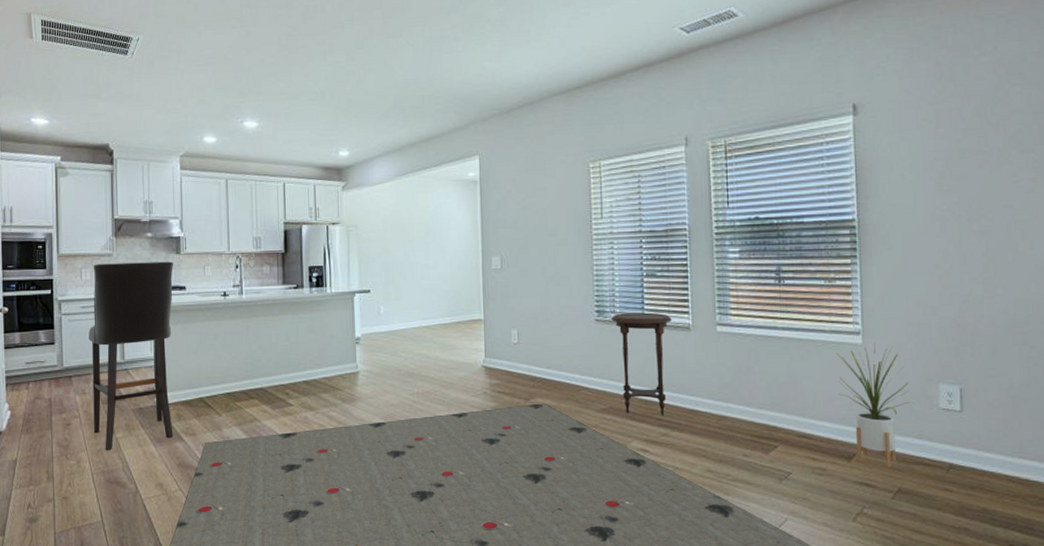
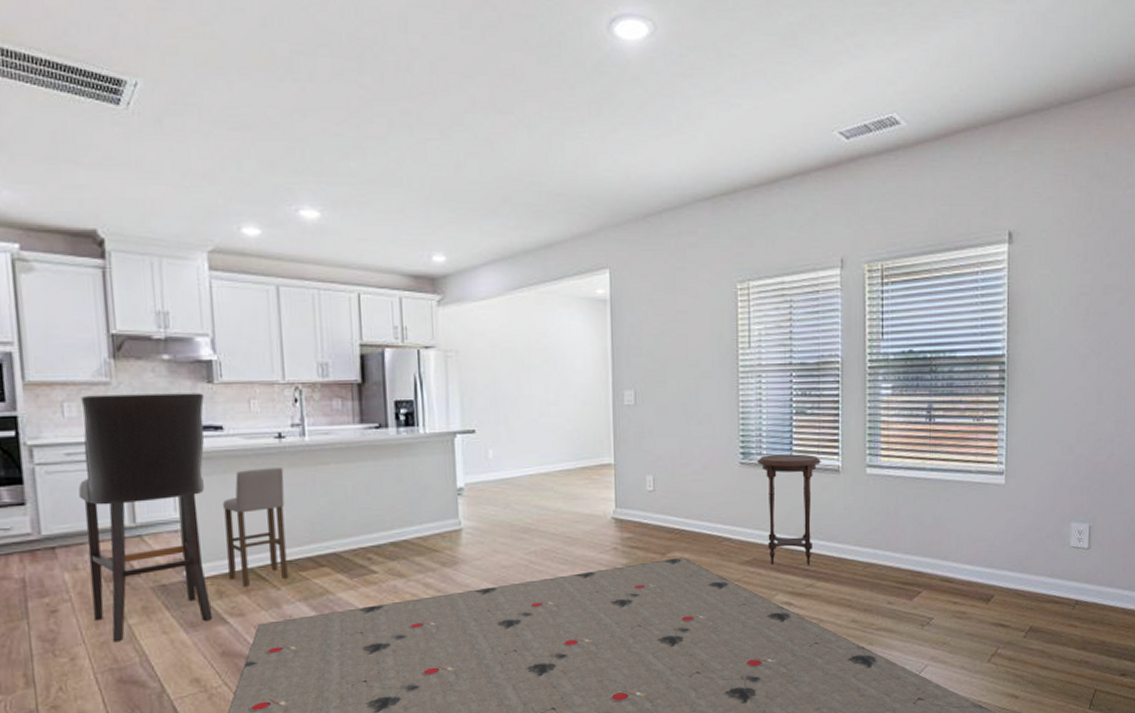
bar stool: none [183,319,227,412] -> present [222,467,288,587]
house plant: present [836,344,913,468] -> none [981,484,1047,608]

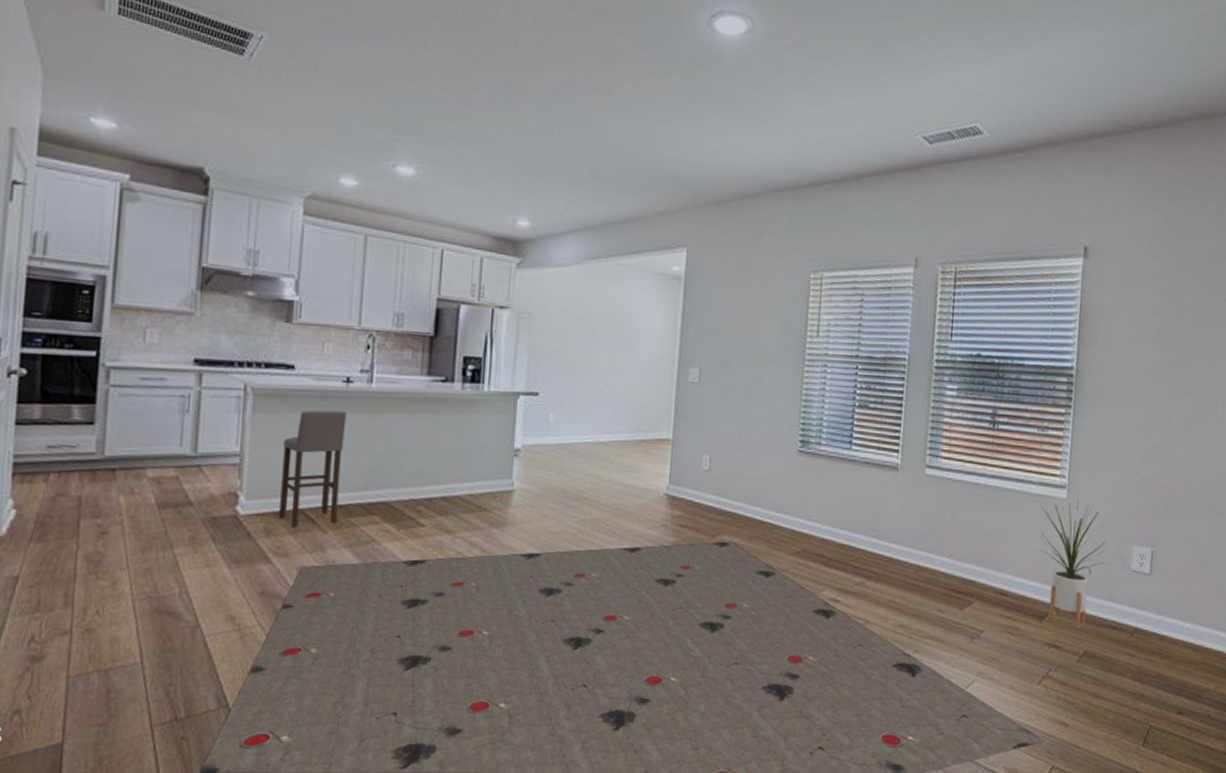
bar stool: present [78,393,213,643] -> none [142,323,282,571]
side table: present [757,454,821,566] -> none [816,445,880,563]
house plant: none [981,484,1047,608] -> present [1039,499,1107,630]

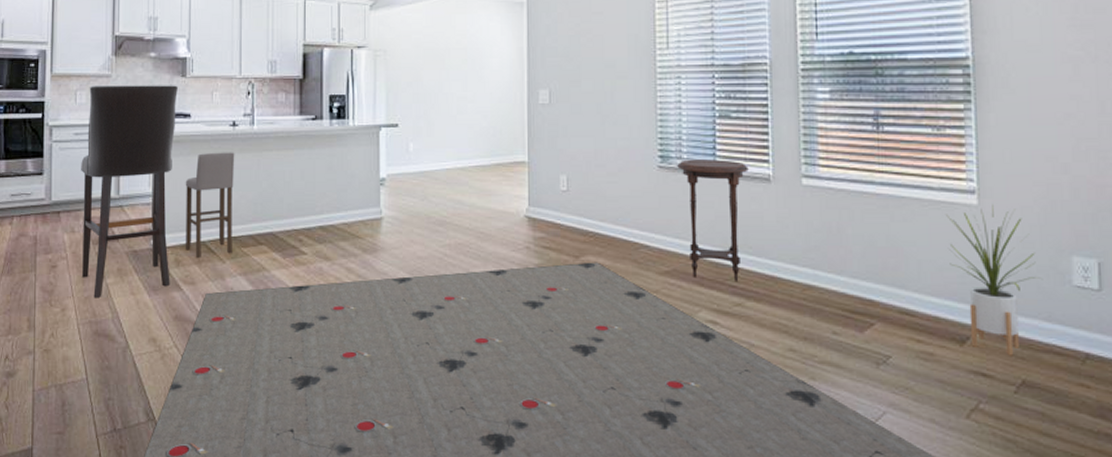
bar stool: none [142,323,282,571] -> present [81,85,179,299]
side table: none [816,445,880,563] -> present [677,159,749,283]

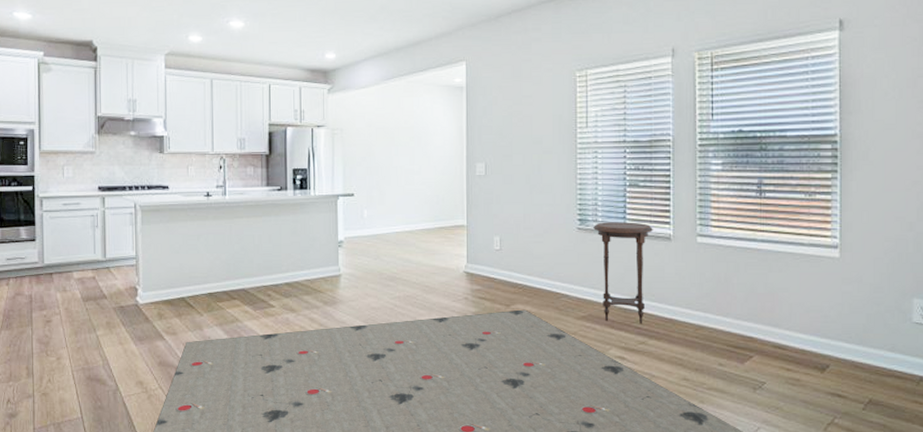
bar stool: present [81,85,179,299] -> none [70,160,157,348]
bar stool: present [185,152,235,258] -> none [165,219,210,312]
house plant: present [946,205,1040,356] -> none [814,258,887,380]

